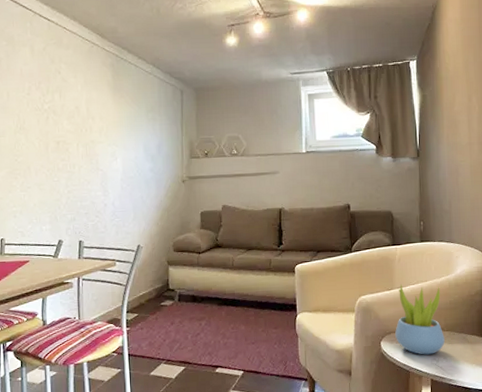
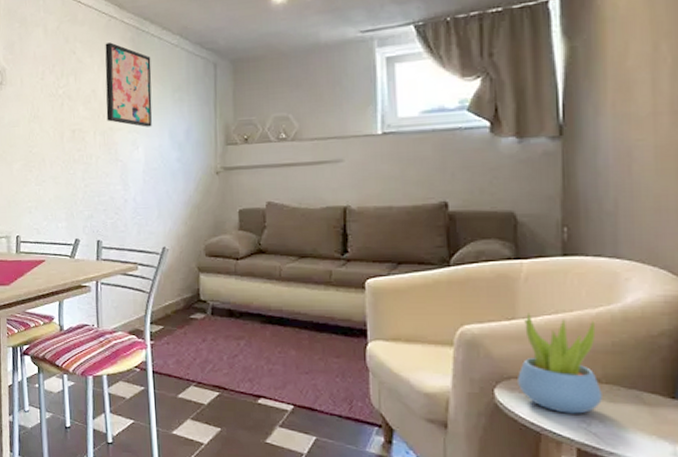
wall art: none [88,66,129,141] -> present [105,42,153,127]

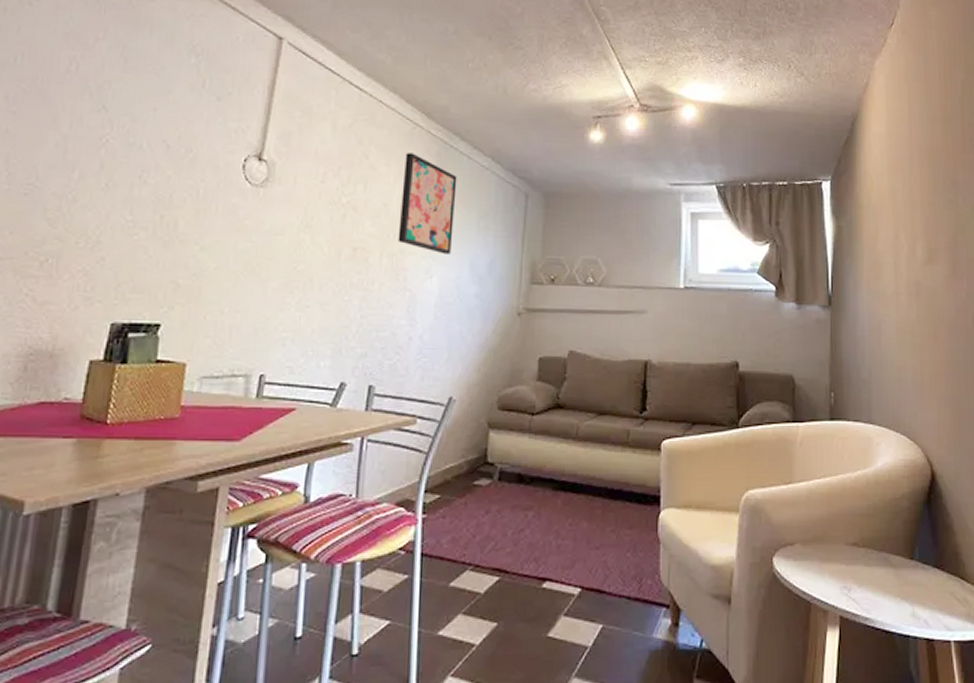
succulent plant: present [518,313,602,414] -> none [793,476,859,580]

